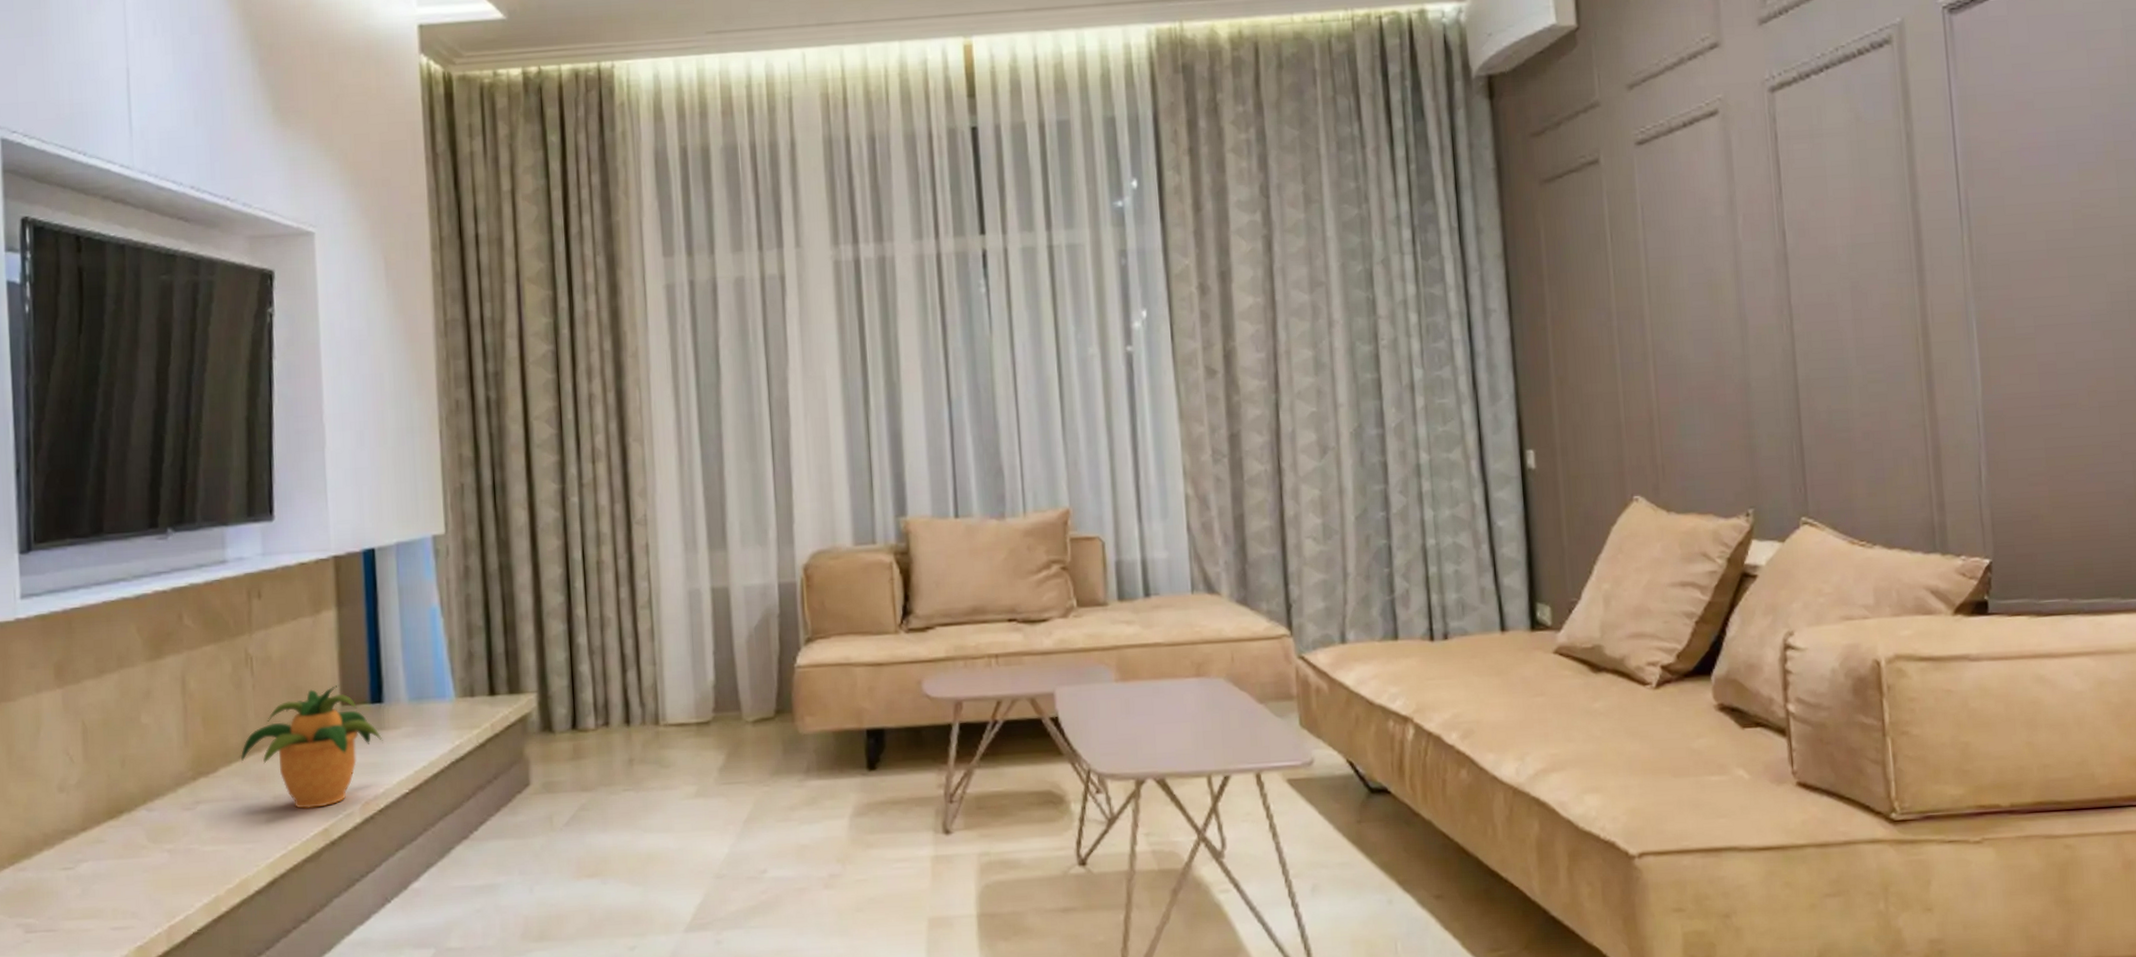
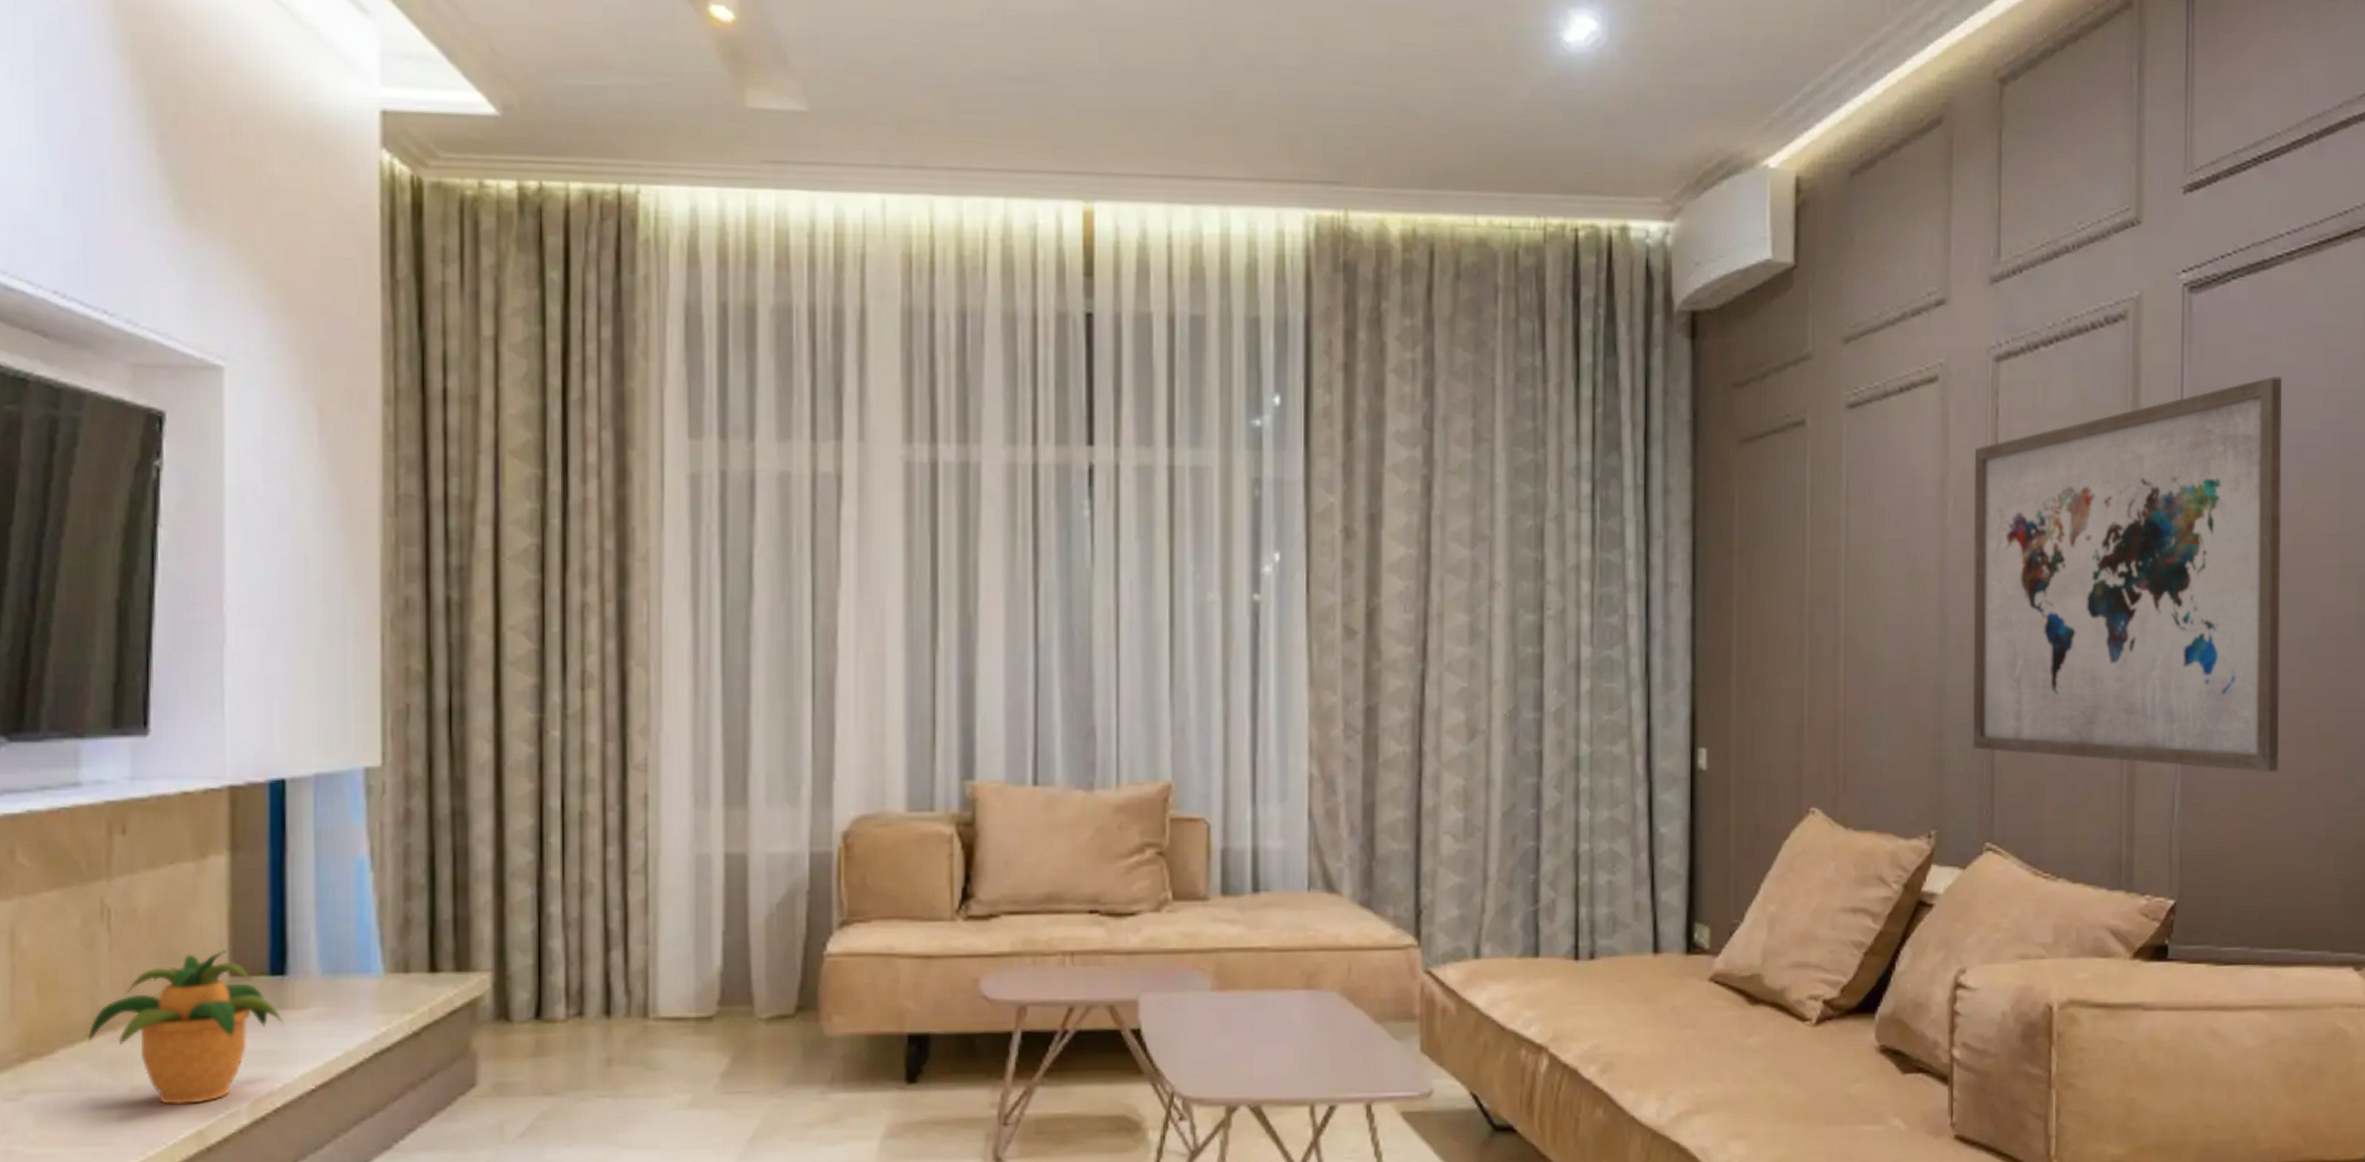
wall art: none [1759,80,2082,438] -> present [1972,377,2282,772]

